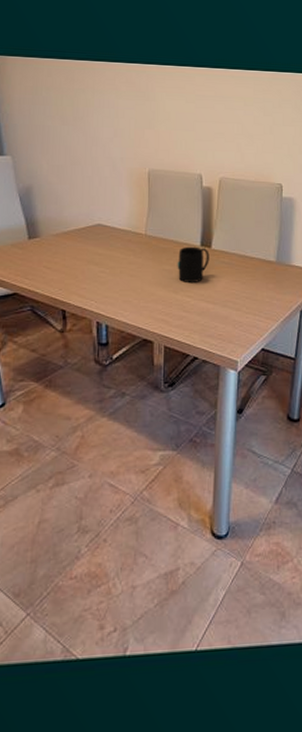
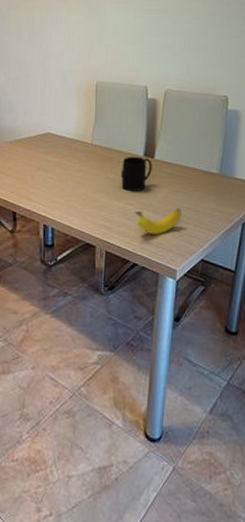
banana: none [194,298,242,326] -> present [135,208,183,235]

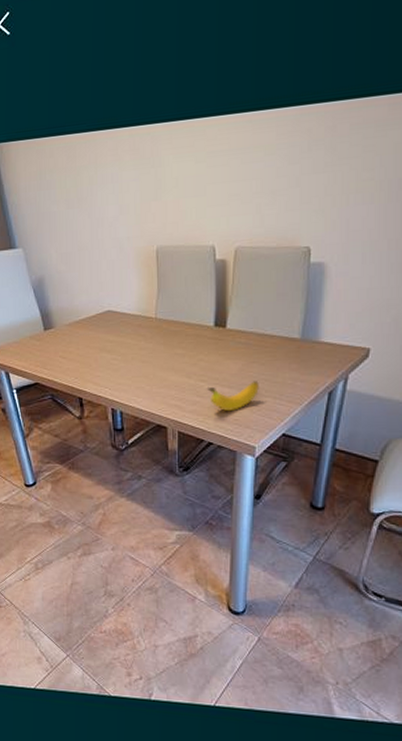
mug: present [120,156,152,191] -> none [189,327,224,366]

